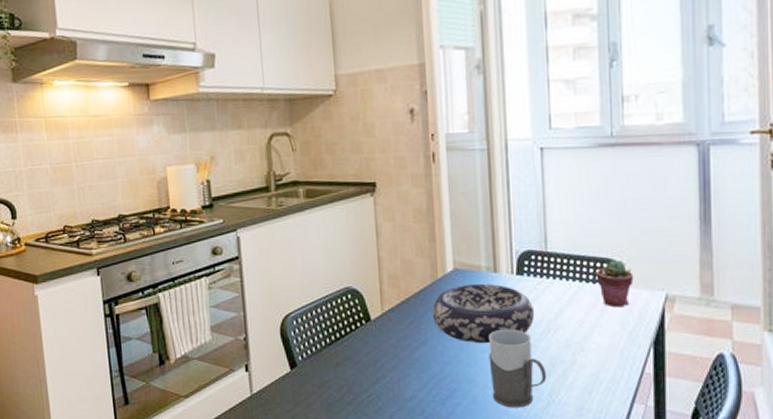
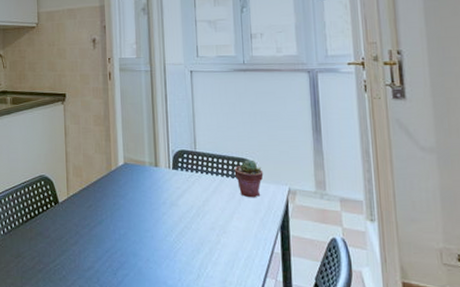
decorative bowl: present [432,283,535,344] -> none [107,175,187,225]
mug: present [488,328,547,408] -> none [151,213,197,279]

